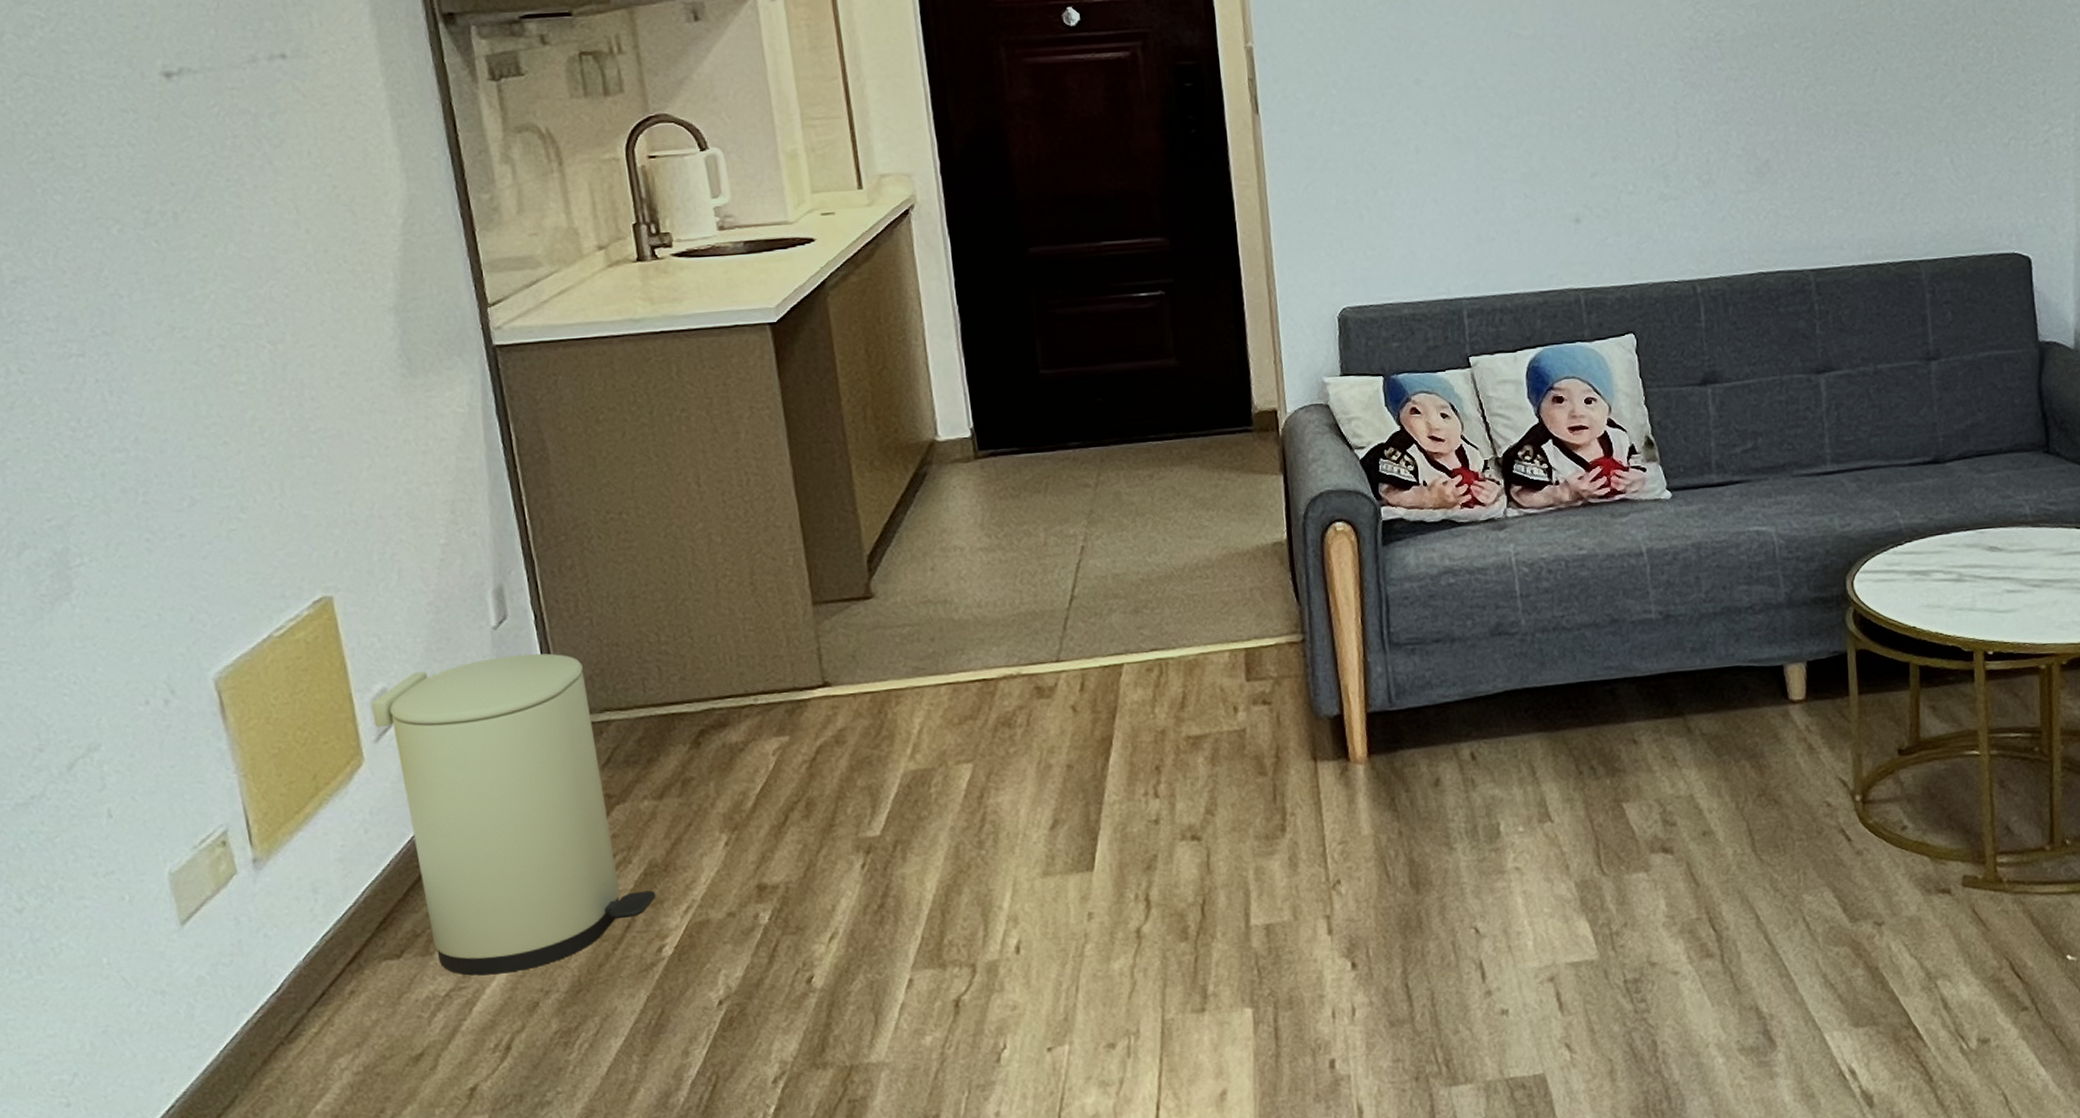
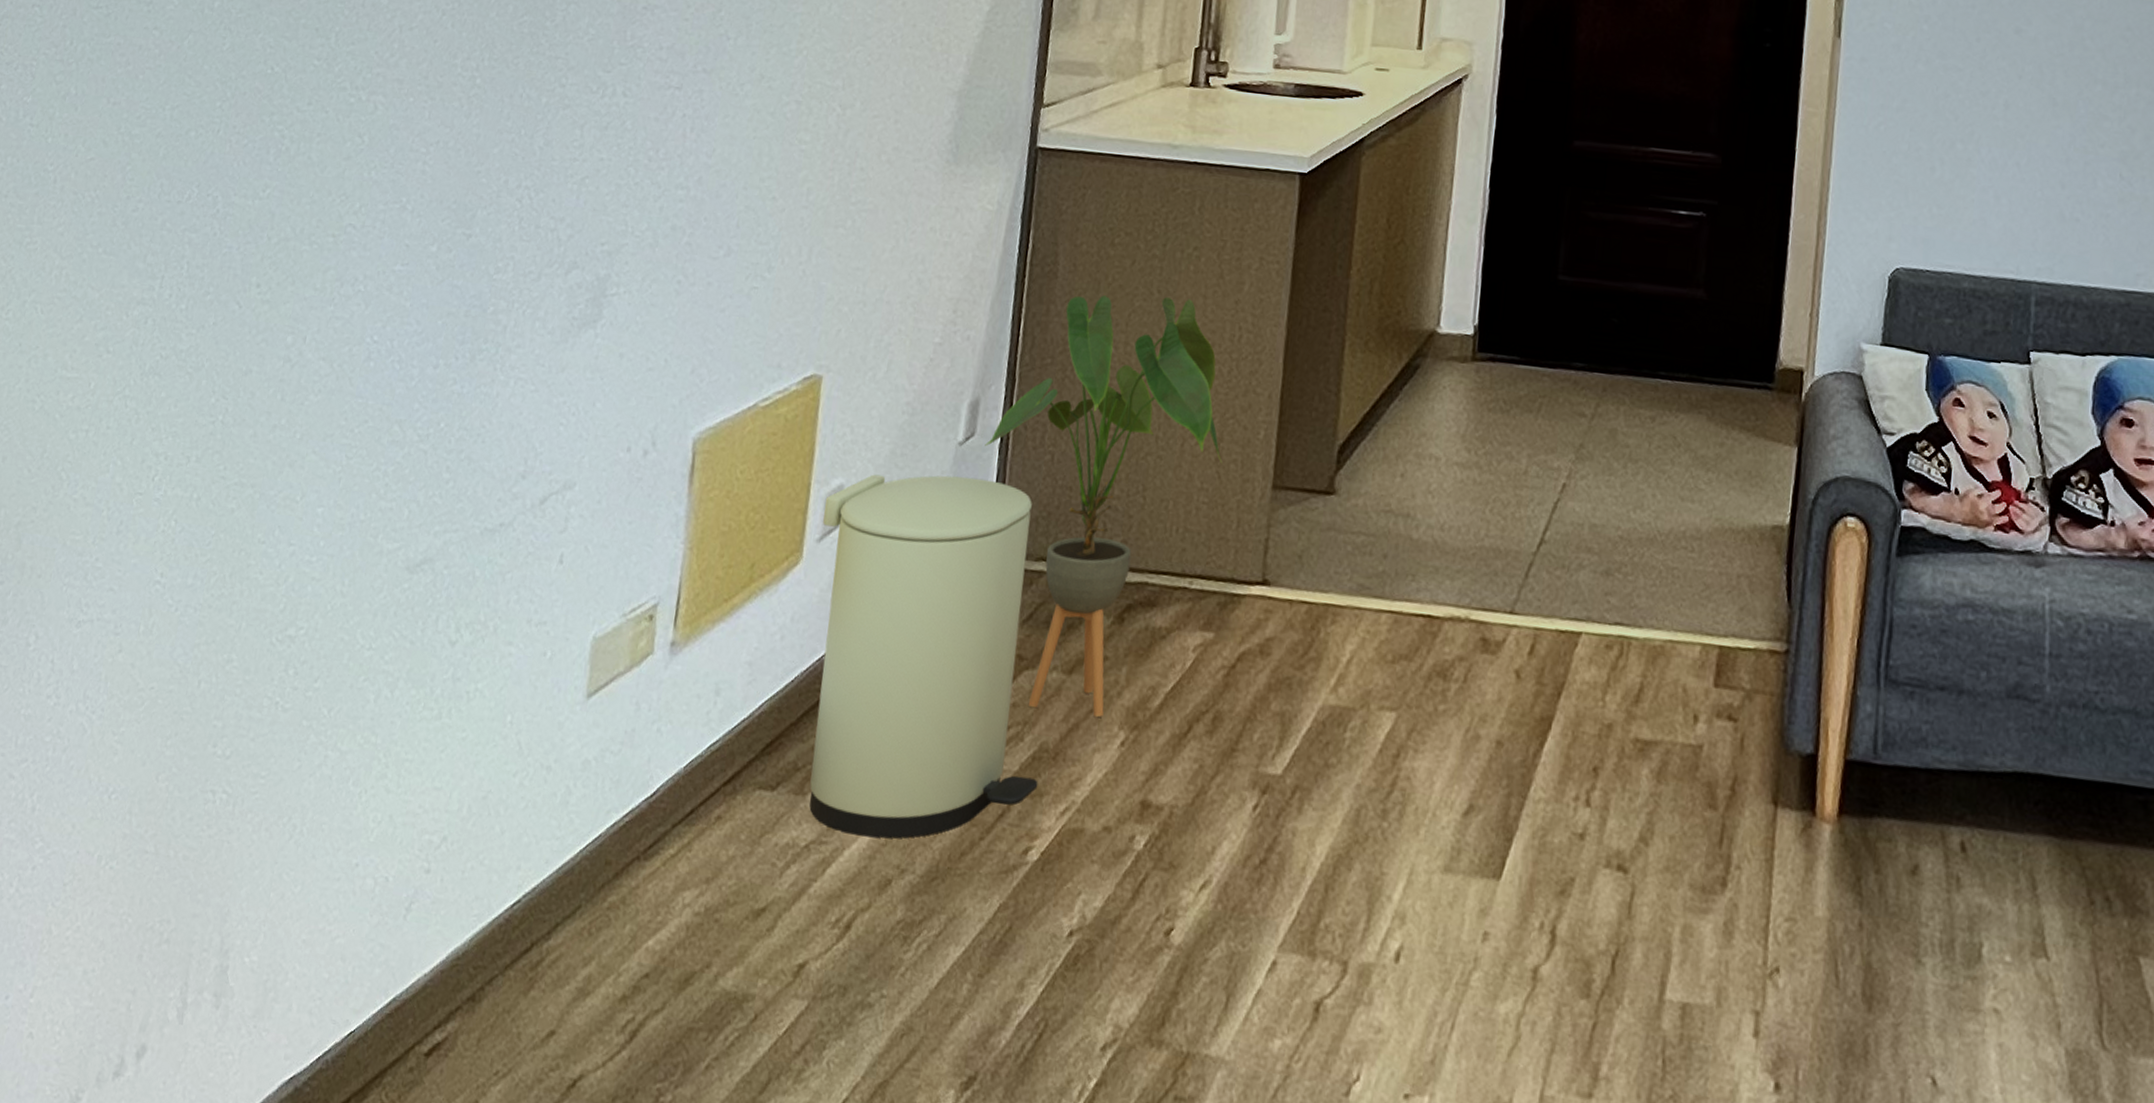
house plant: none [520,456,759,835] -> present [985,295,1223,718]

